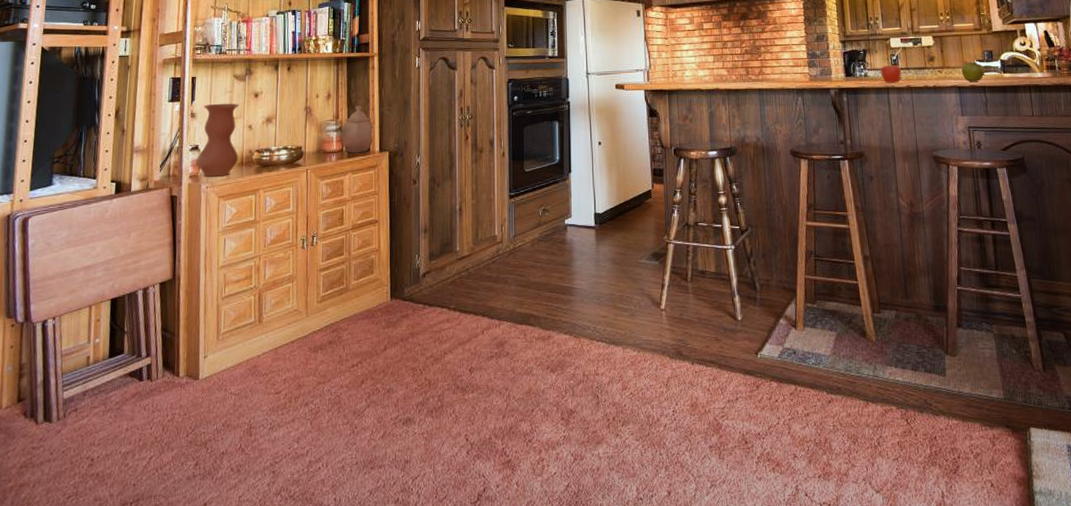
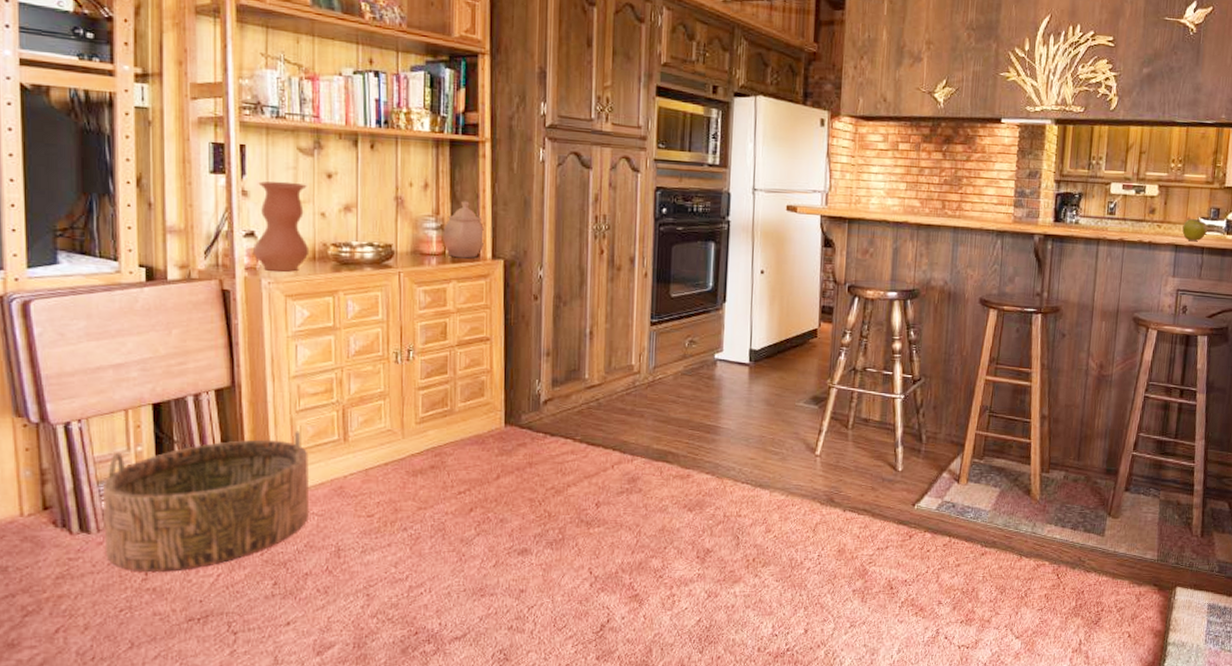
basket: none [62,316,230,458] -> present [102,431,310,573]
fruit: present [880,62,902,83] -> none [1094,210,1117,234]

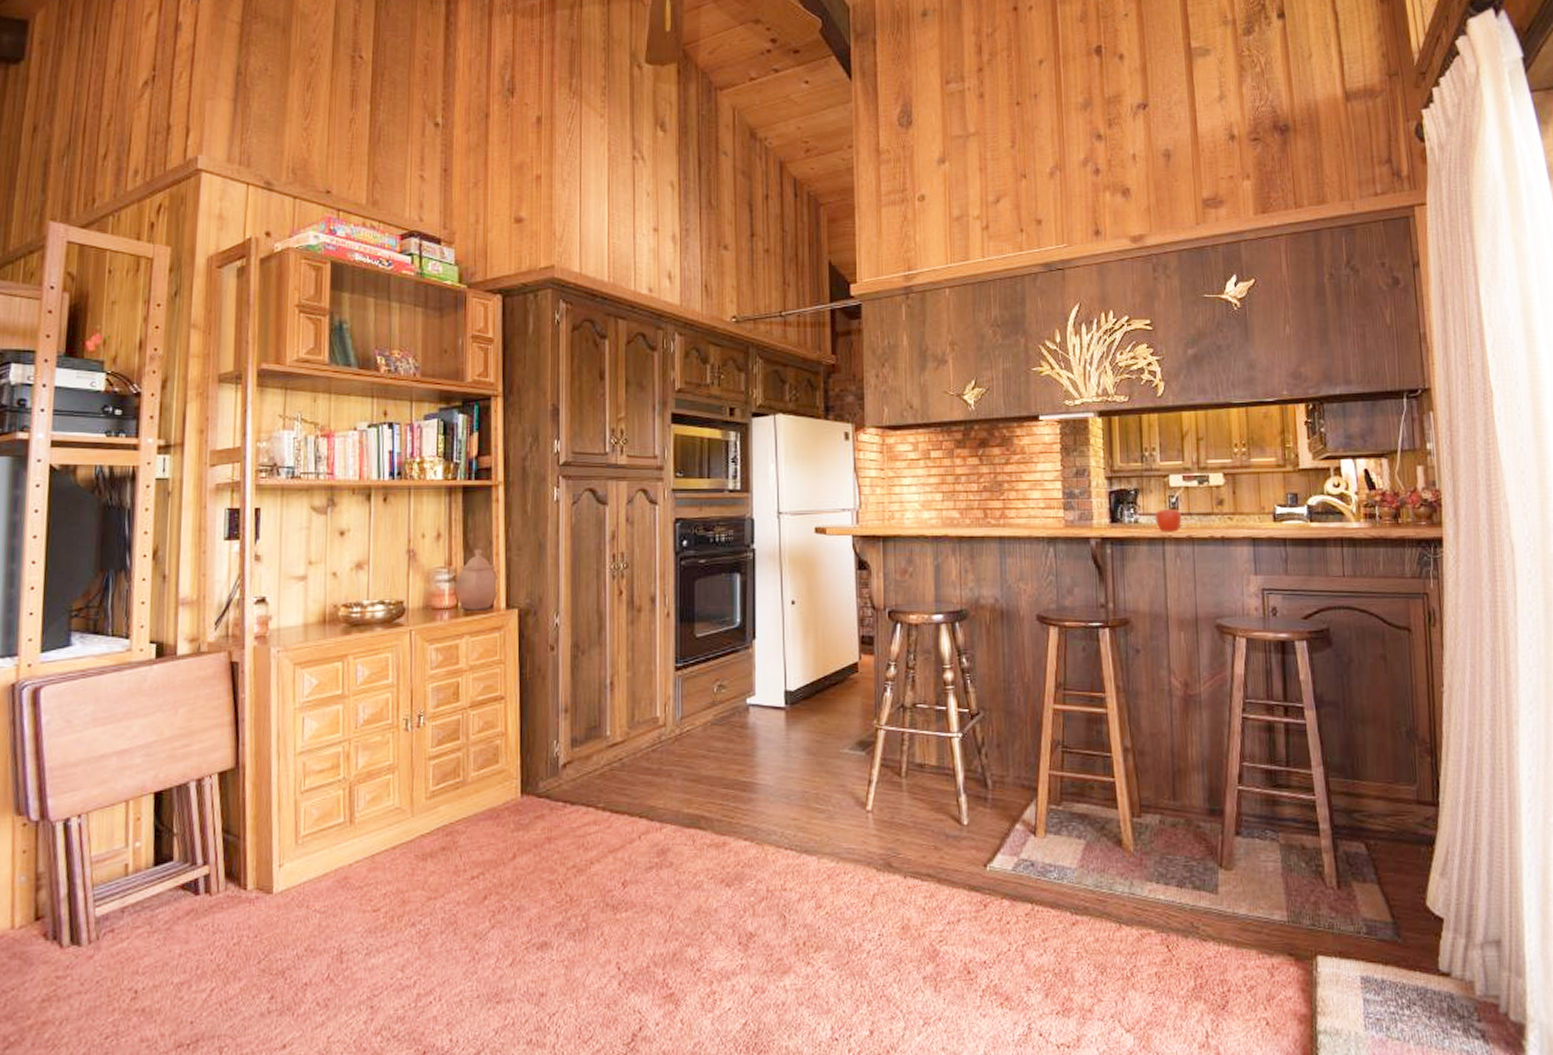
basket: present [102,431,310,573] -> none [95,814,313,990]
vase: present [254,181,310,273] -> none [264,542,320,640]
fruit: none [1094,210,1117,234] -> present [1155,505,1182,532]
fruit: present [1182,218,1208,241] -> none [1257,506,1287,532]

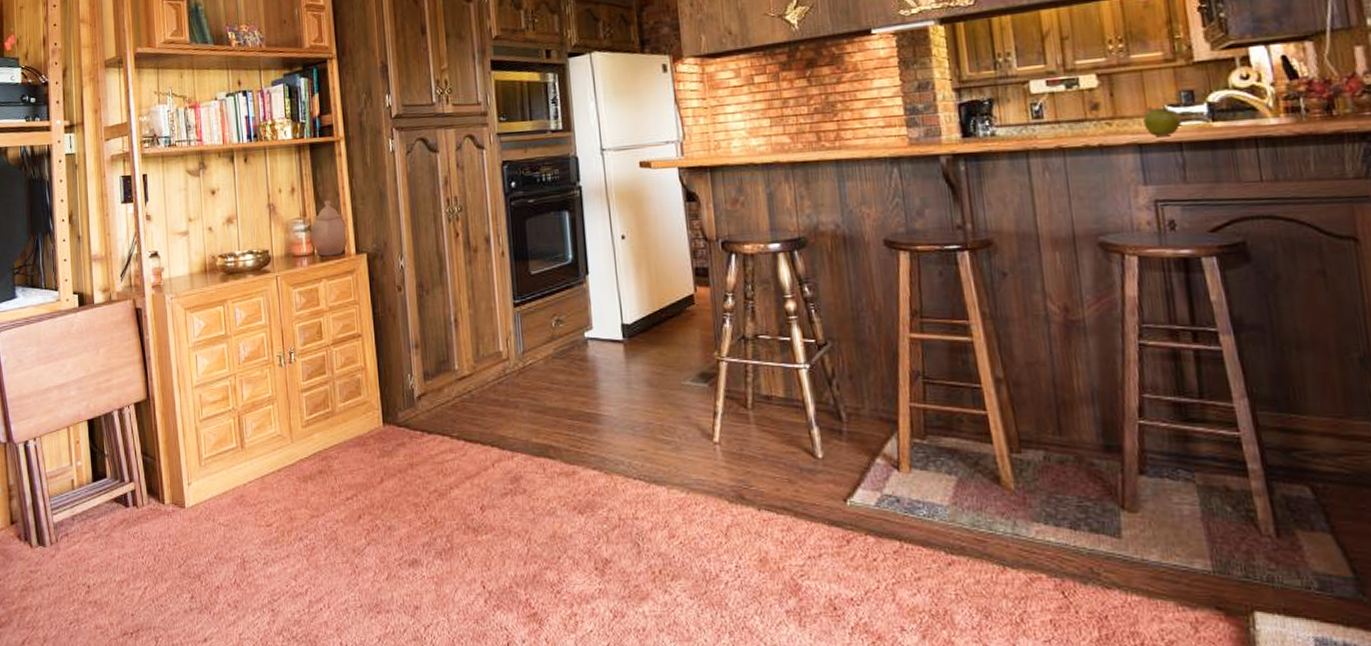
fruit: present [1155,505,1182,532] -> none [1015,114,1049,144]
fruit: none [1257,506,1287,532] -> present [1143,107,1182,136]

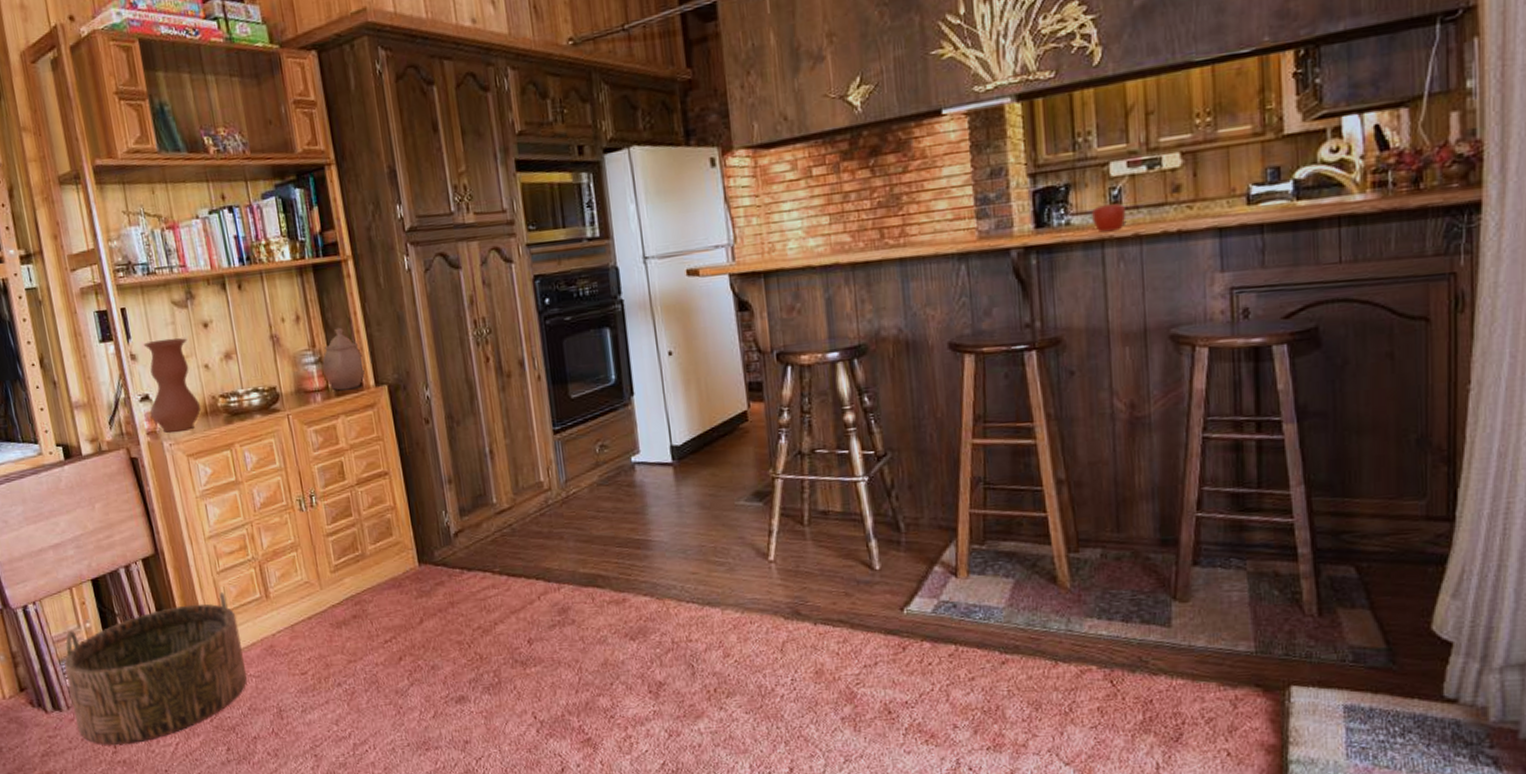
basket: none [53,440,217,585] -> present [64,592,248,746]
vase: none [158,202,202,288] -> present [143,338,201,434]
fruit: none [1015,114,1049,144] -> present [1092,199,1126,233]
fruit: present [1143,107,1182,136] -> none [1226,187,1265,219]

